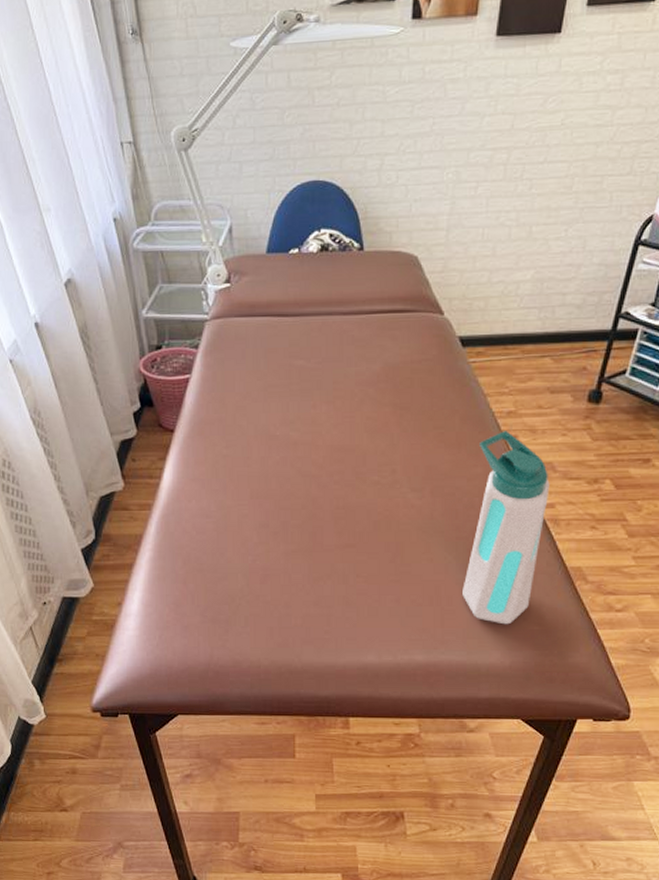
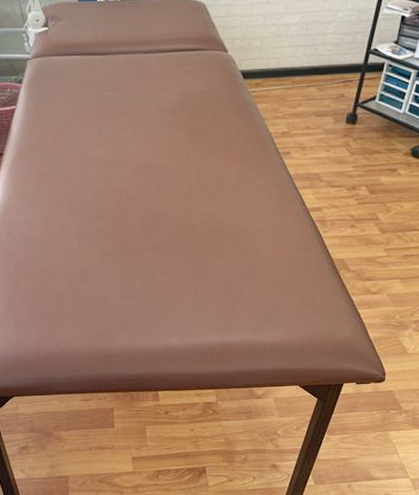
water bottle: present [463,431,550,625] -> none [249,148,317,309]

